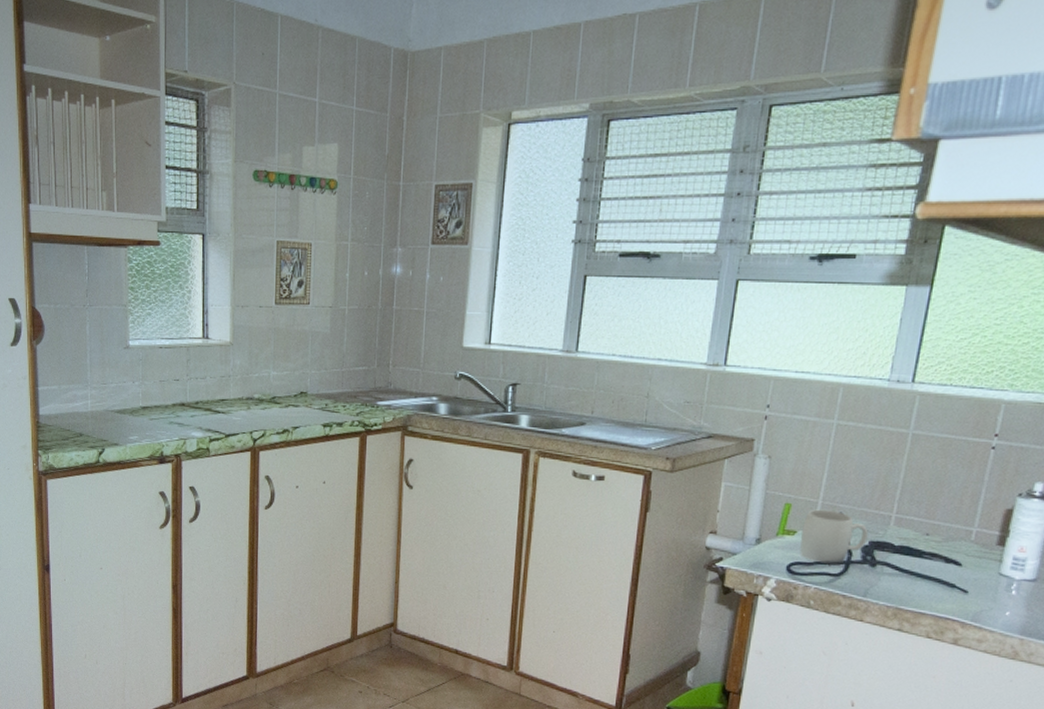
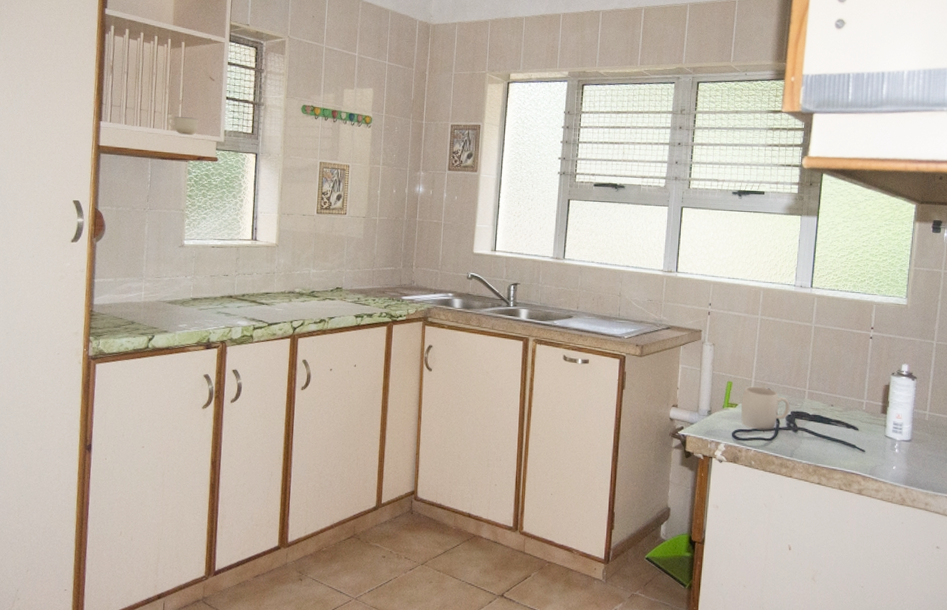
cup: none [101,193,137,215] -> present [167,116,199,135]

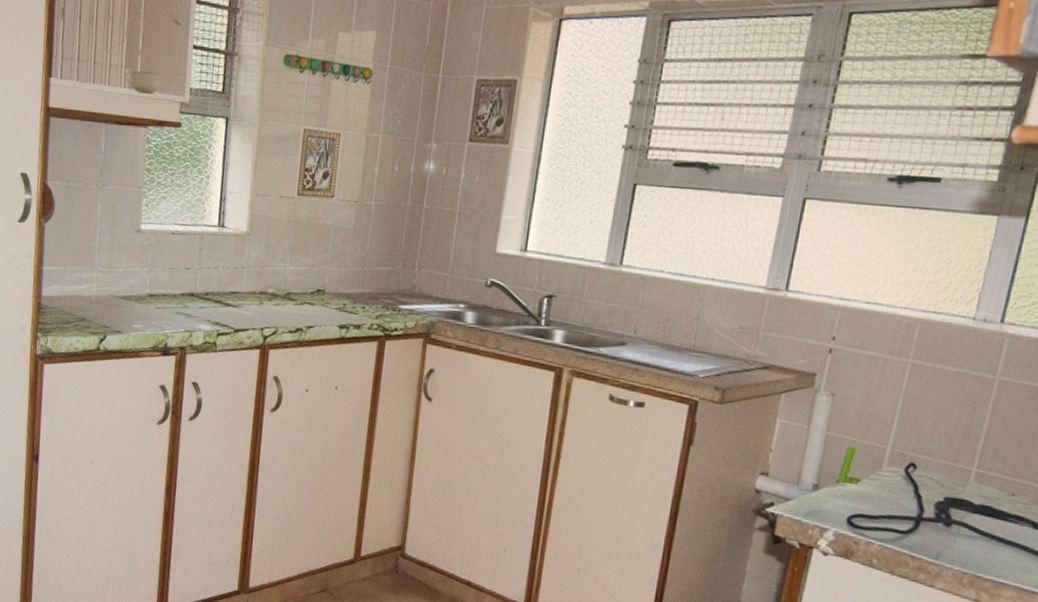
mug: present [741,386,790,431] -> none [863,456,944,521]

